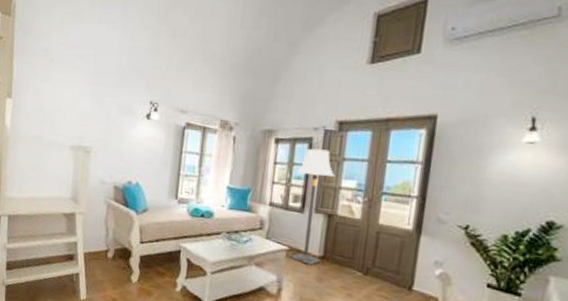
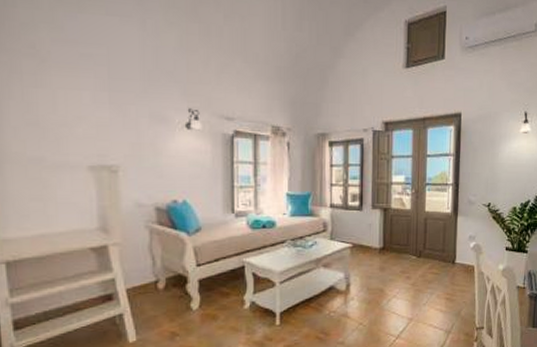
lamp: present [289,148,335,265] -> none [352,149,386,258]

